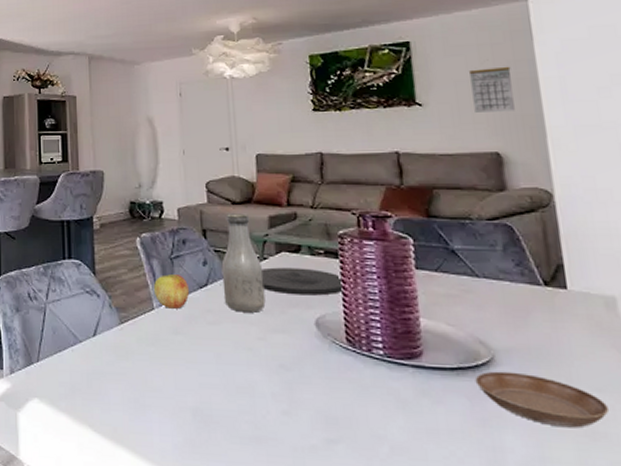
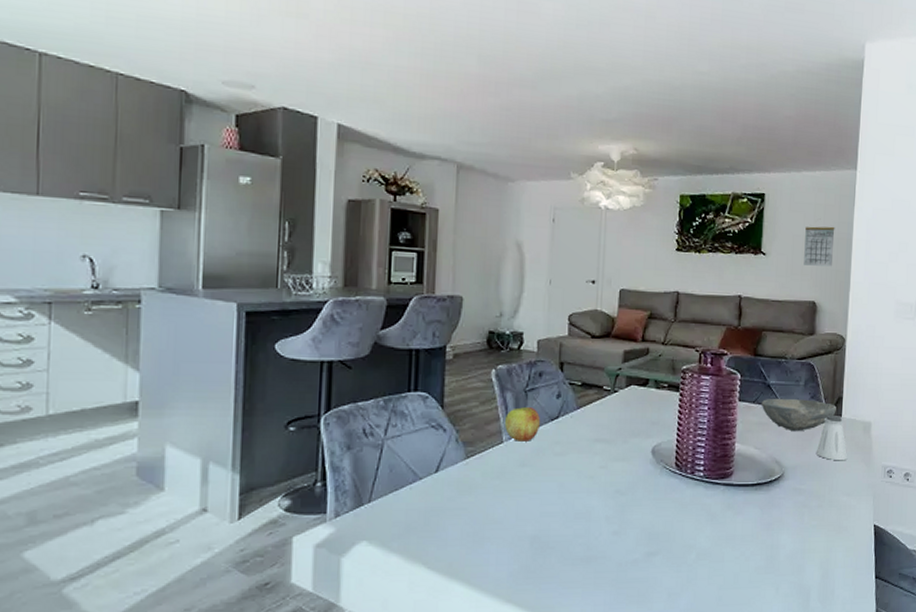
bottle: present [221,213,266,313] -> none [573,347,613,443]
plate: present [261,267,345,296] -> none [610,400,681,426]
bowl: none [446,265,557,305] -> present [761,398,836,430]
saucer: present [475,371,610,428] -> none [767,484,852,525]
saltshaker: none [537,286,589,346] -> present [817,414,848,461]

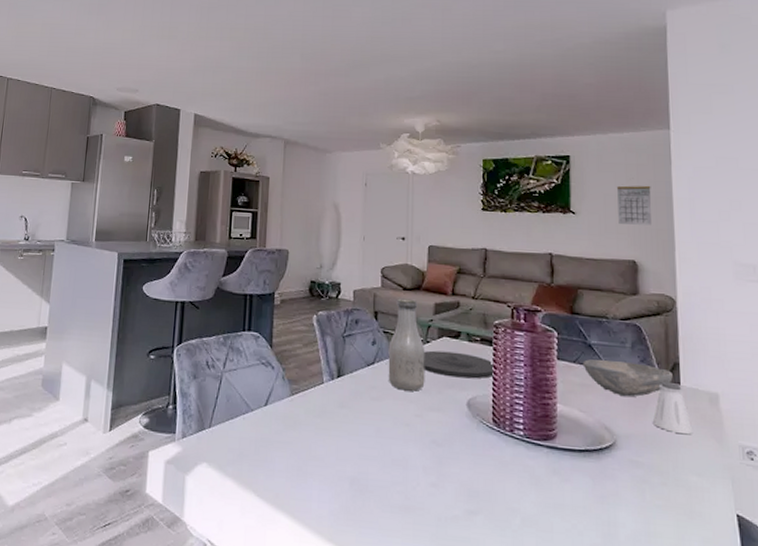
apple: present [504,407,541,441] -> none [324,351,358,384]
bottle: none [573,347,613,443] -> present [388,298,425,391]
plate: none [610,400,681,426] -> present [424,350,495,379]

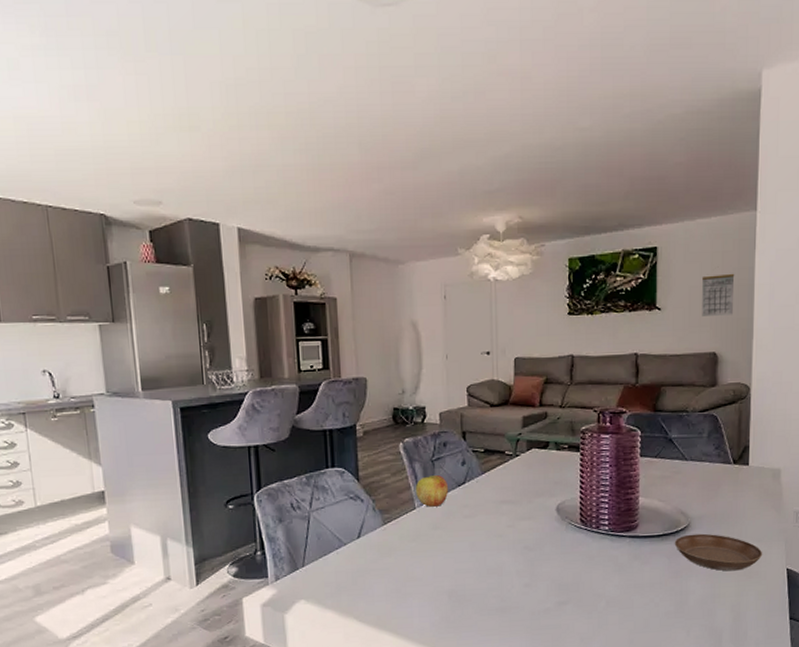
apple: none [324,351,358,384] -> present [415,475,449,507]
bottle: present [388,298,425,391] -> none [478,415,516,505]
plate: present [424,350,495,379] -> none [514,461,582,486]
bowl: present [582,359,673,397] -> none [663,450,743,482]
saucer: none [598,454,706,508] -> present [674,533,763,571]
saltshaker: present [653,381,693,435] -> none [724,464,757,509]

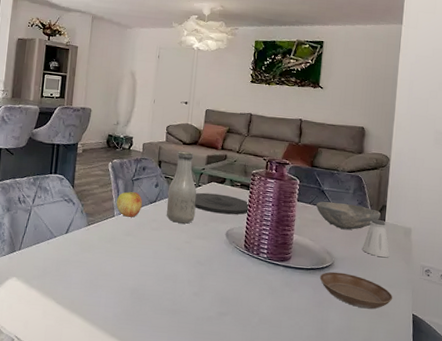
bottle: none [478,415,516,505] -> present [166,151,197,224]
plate: none [514,461,582,486] -> present [195,192,250,215]
bowl: none [663,450,743,482] -> present [316,201,381,230]
calendar: present [702,273,735,316] -> none [355,68,383,100]
saltshaker: none [724,464,757,509] -> present [363,219,390,258]

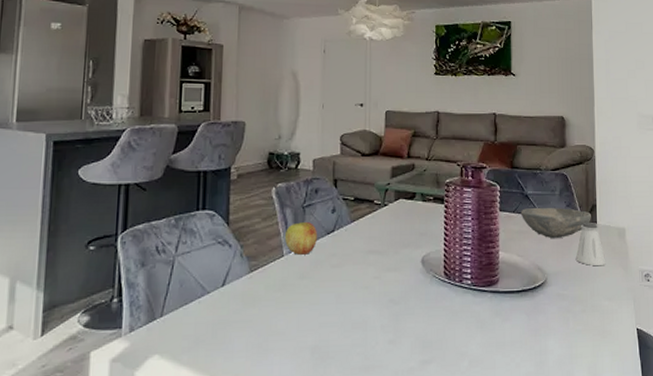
bottle: present [166,151,197,224] -> none [347,164,383,255]
plate: present [195,192,250,215] -> none [382,212,446,237]
saucer: present [319,271,393,309] -> none [532,290,615,330]

